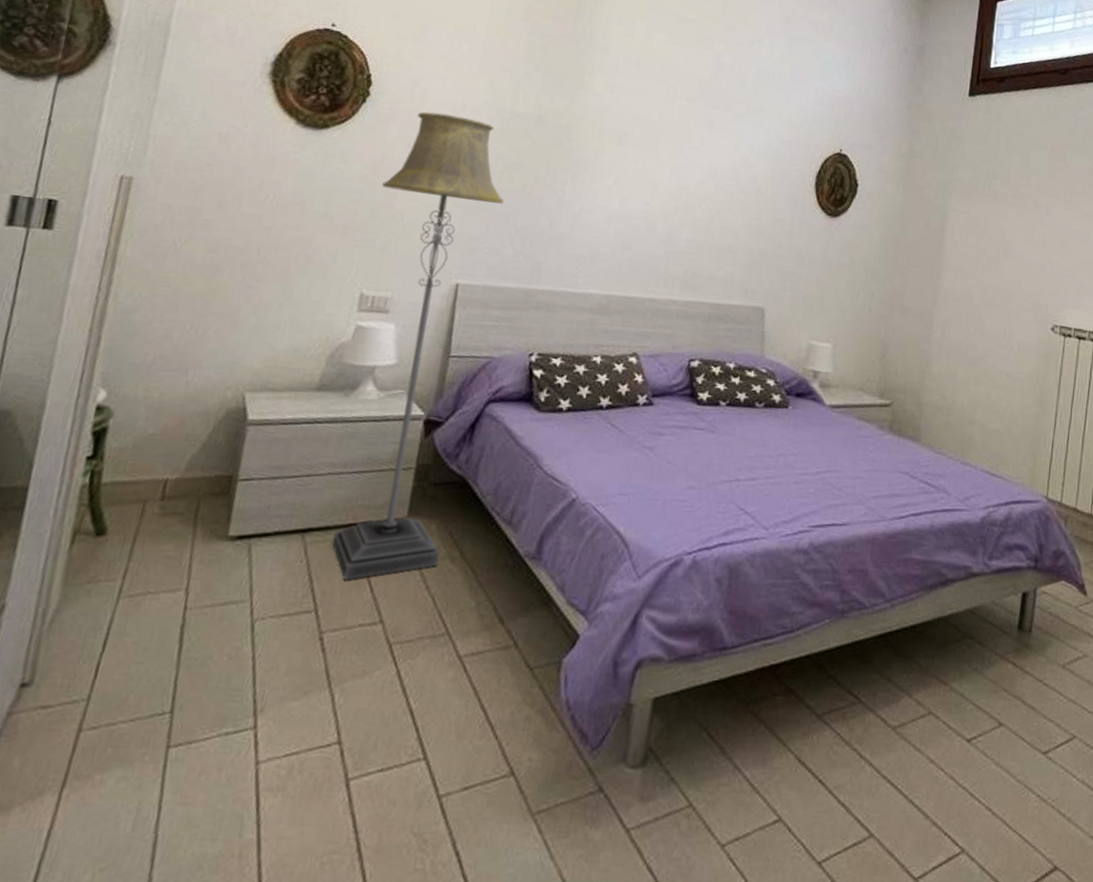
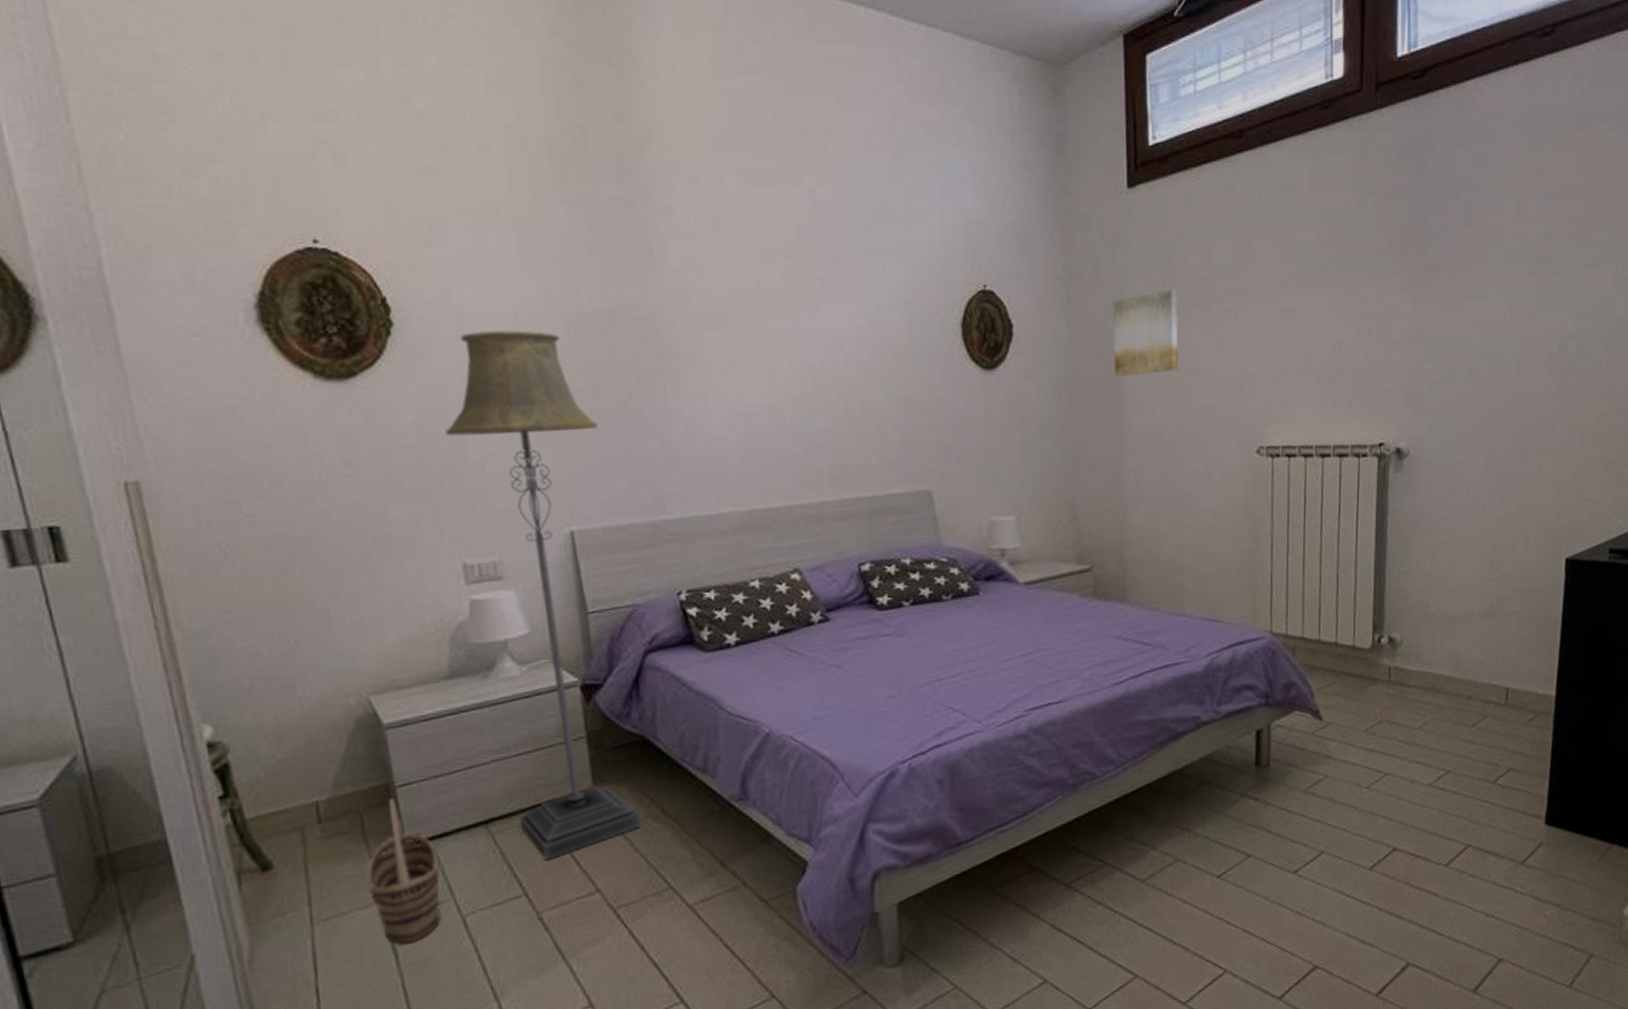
basket: none [177,490,252,637] -> present [367,798,441,945]
wall art: none [936,180,999,247] -> present [1112,289,1179,377]

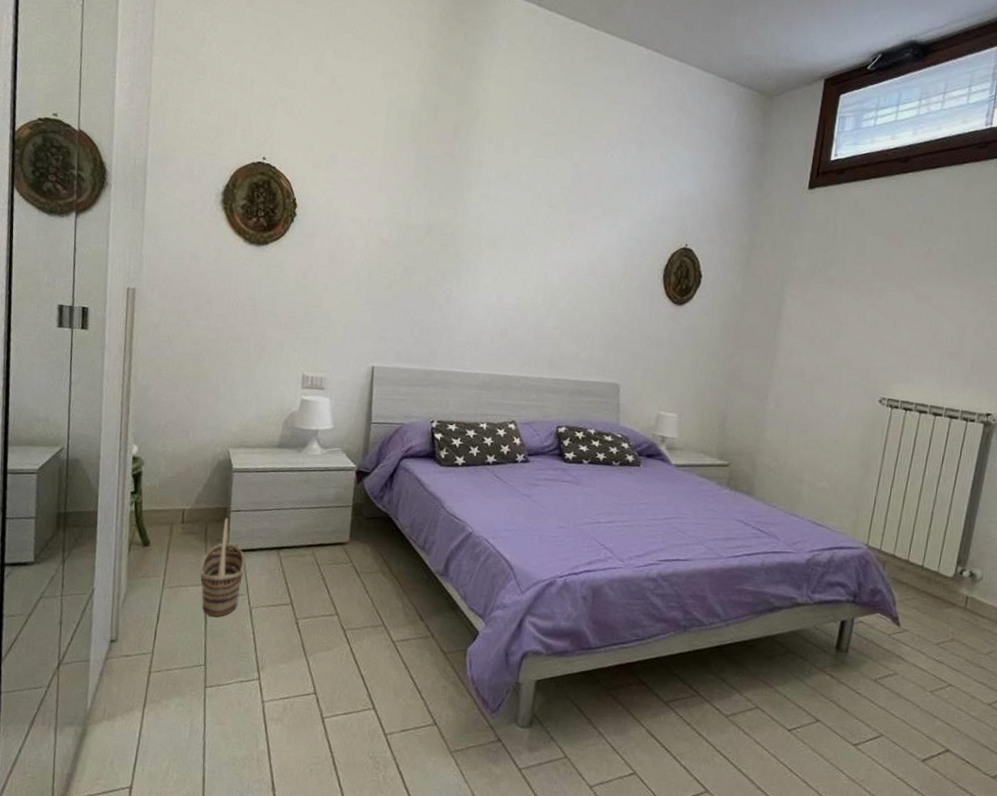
floor lamp: present [445,330,641,861] -> none [298,227,404,585]
wall art: present [1112,289,1179,377] -> none [773,267,835,329]

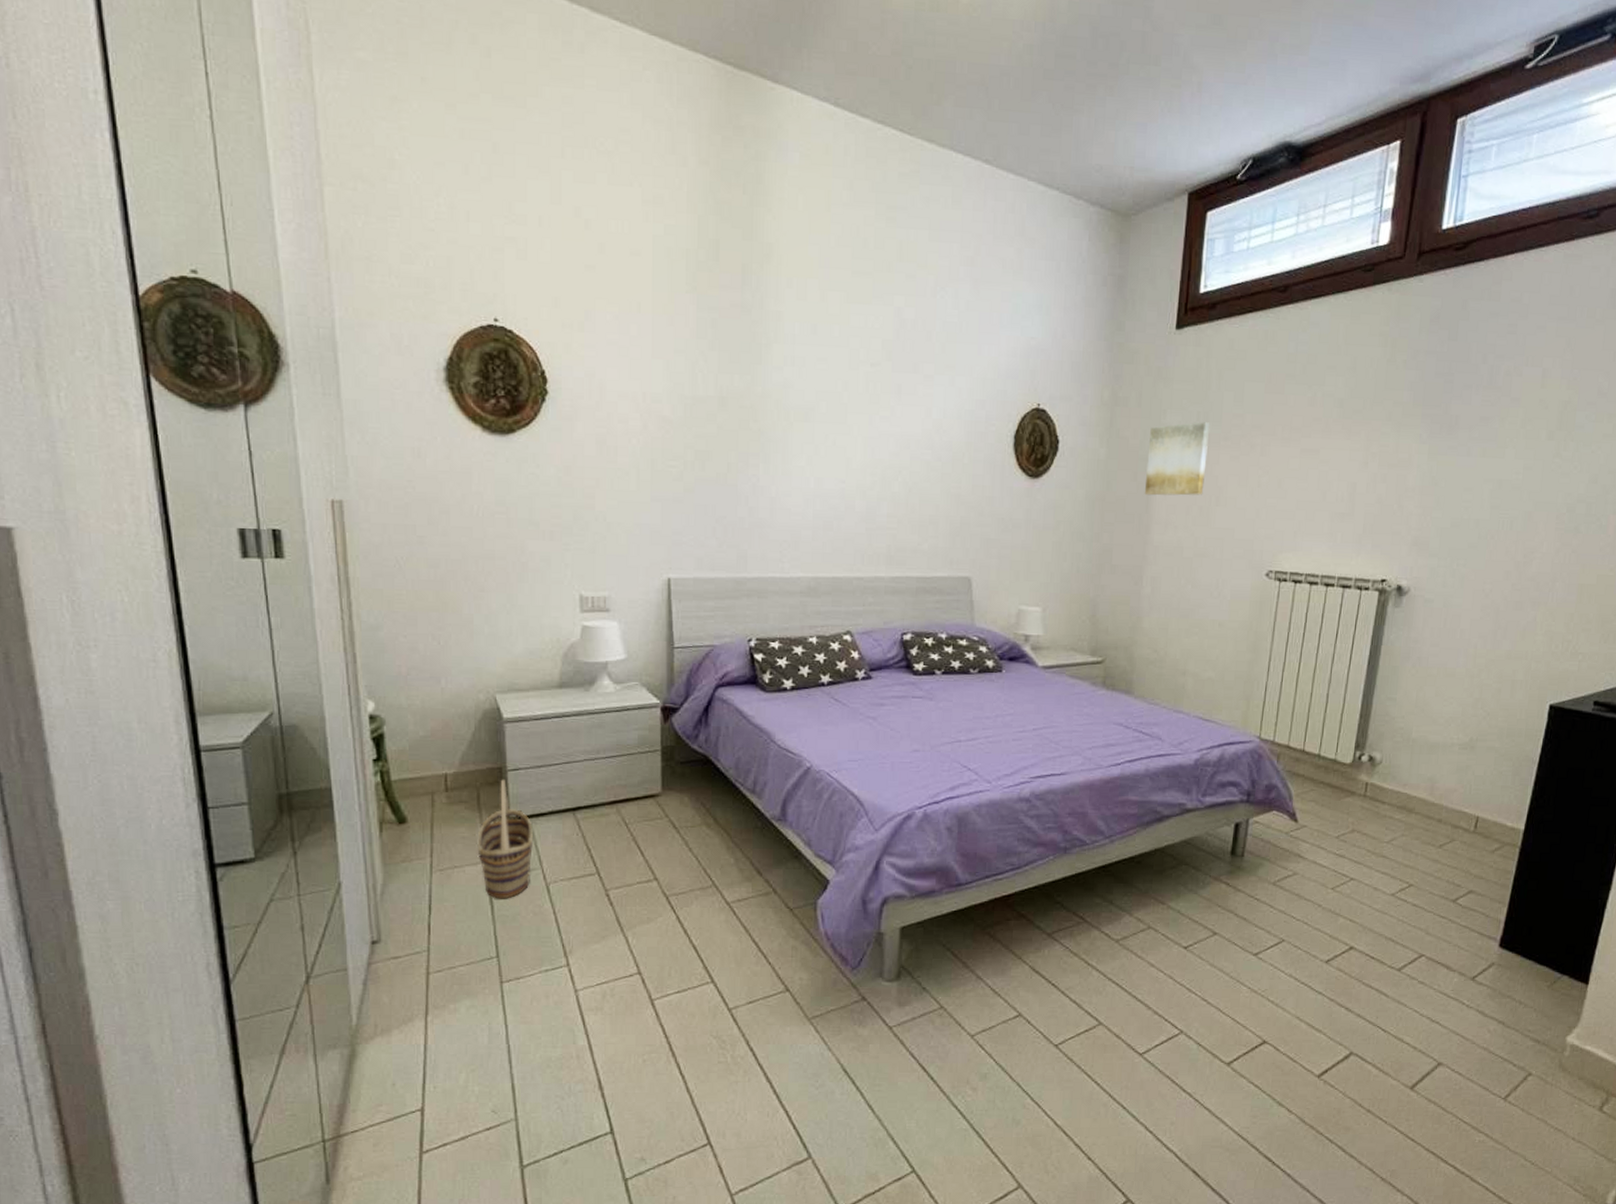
wall art: none [773,267,835,329] -> present [1144,422,1210,496]

